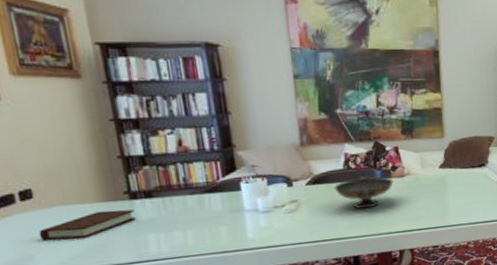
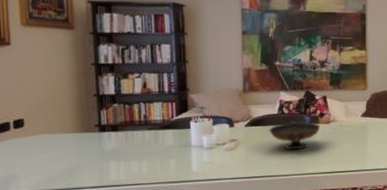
book: present [38,209,136,241] -> none [24,140,102,164]

